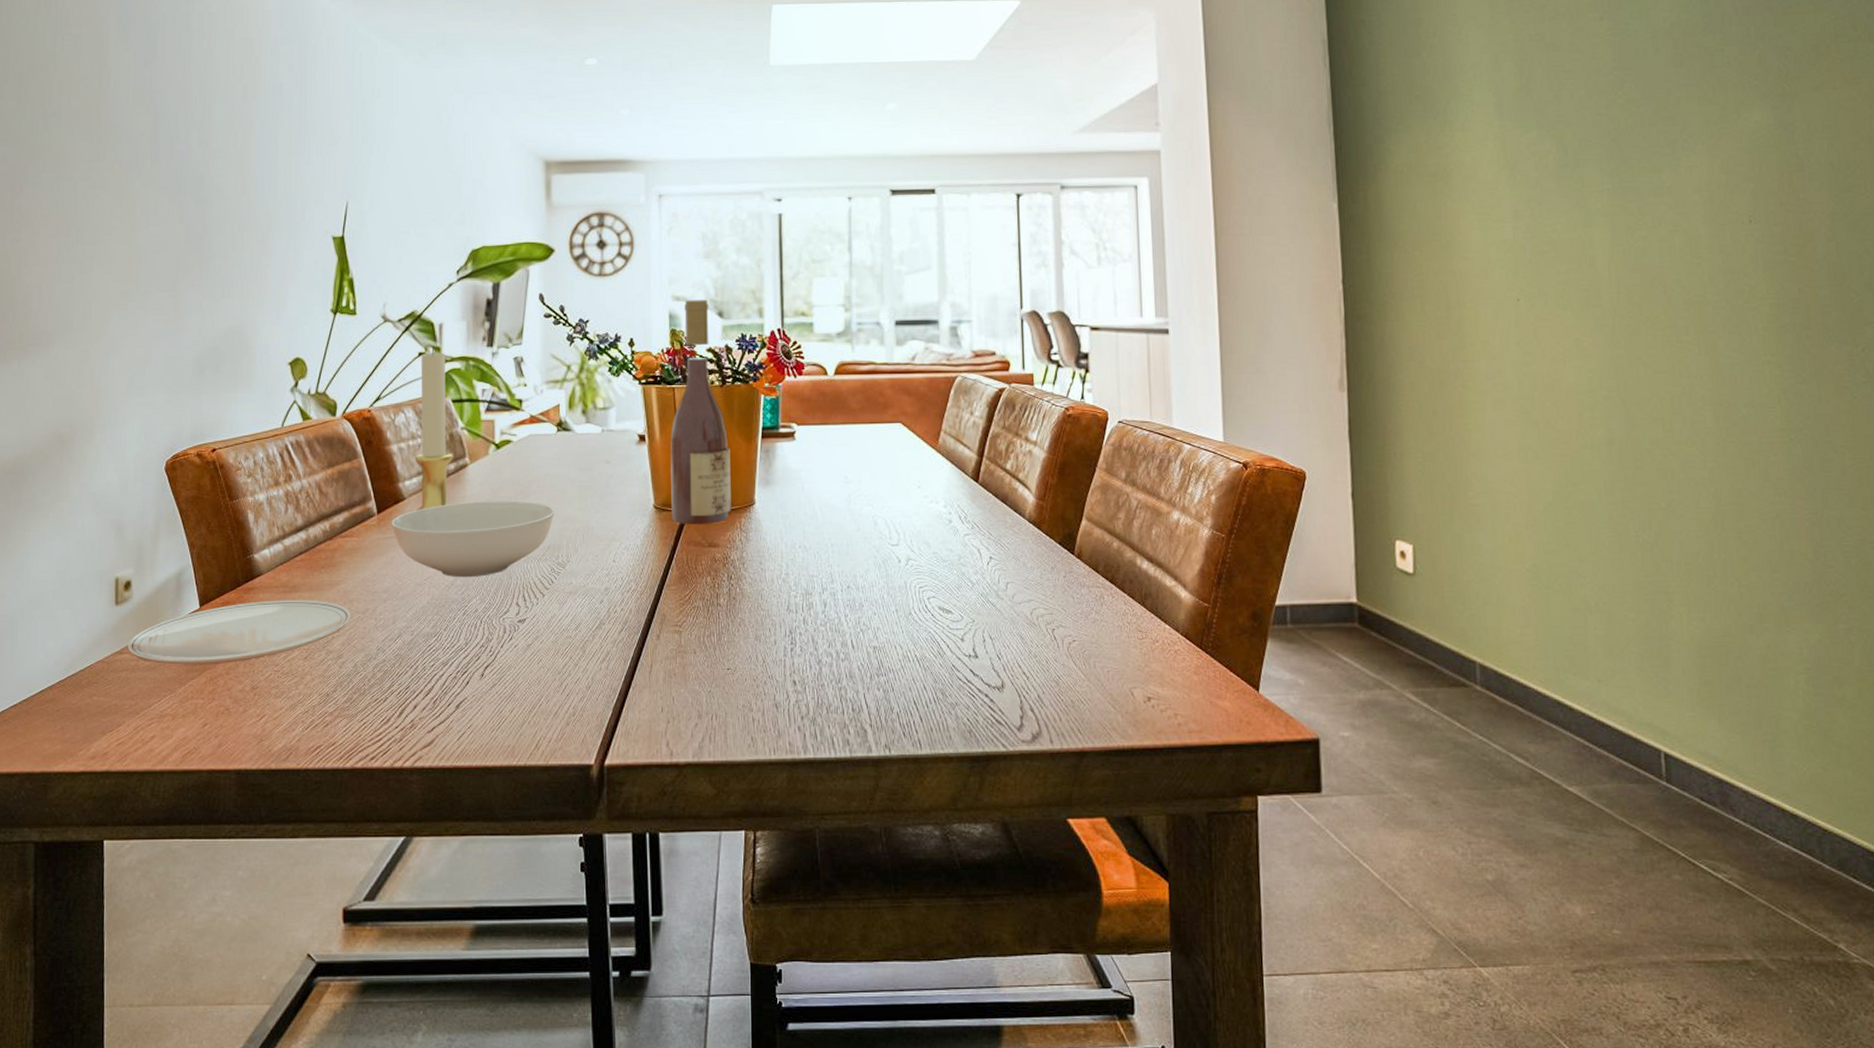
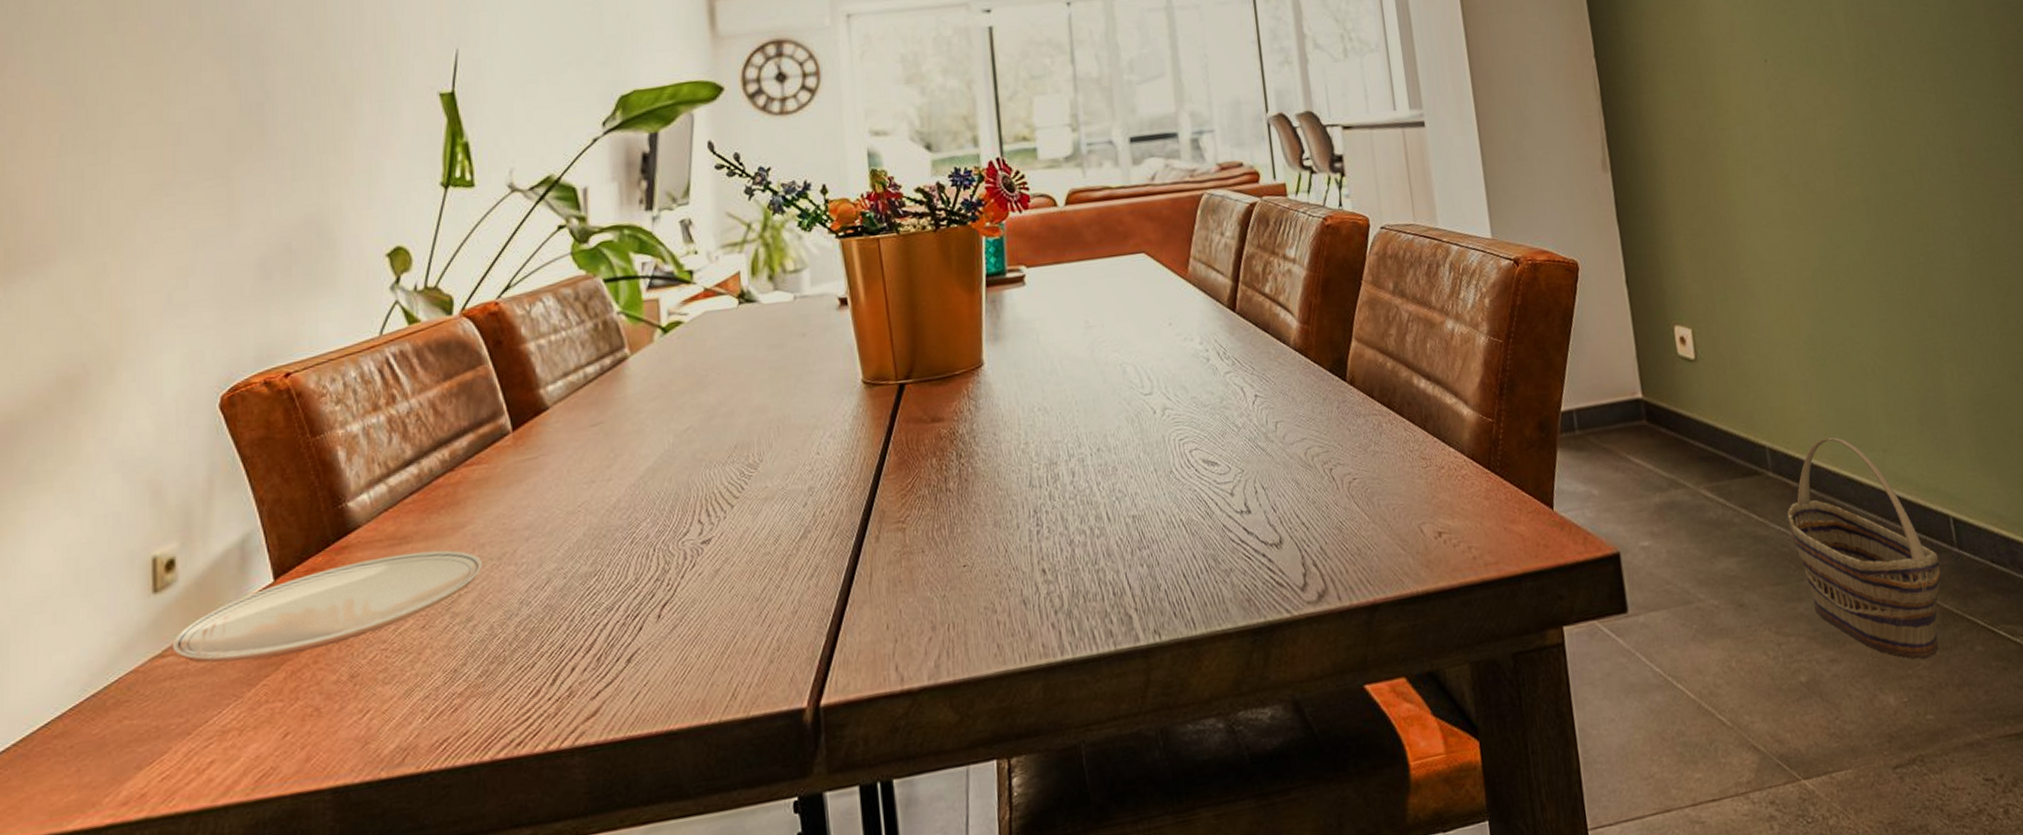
bowl: present [391,501,555,578] -> none [531,393,742,499]
candle holder: present [414,348,453,511] -> none [558,218,609,421]
wine bottle: present [669,300,731,525] -> none [877,132,956,399]
basket: none [1491,662,1646,878] -> present [1787,437,1942,659]

